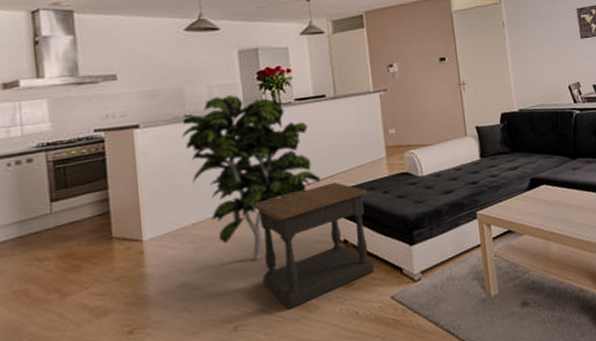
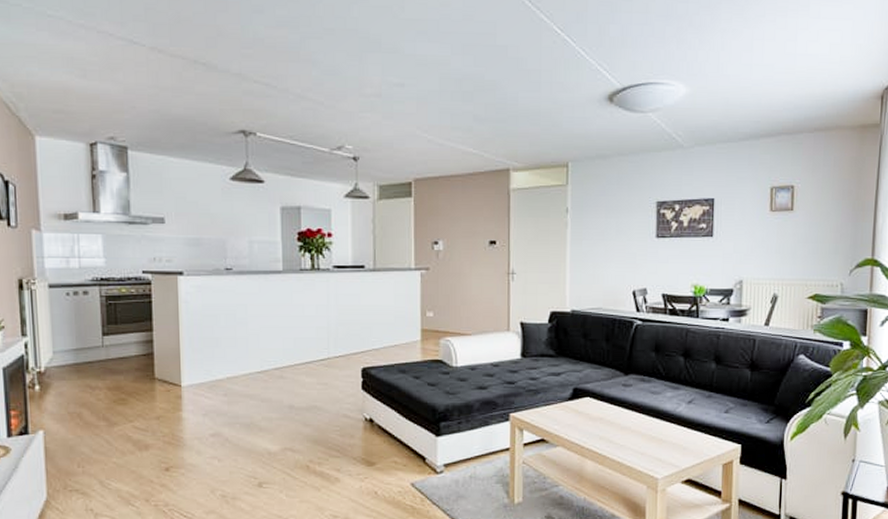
indoor plant: present [181,95,321,262] -> none [221,253,353,424]
side table: present [253,182,375,309] -> none [284,358,397,476]

